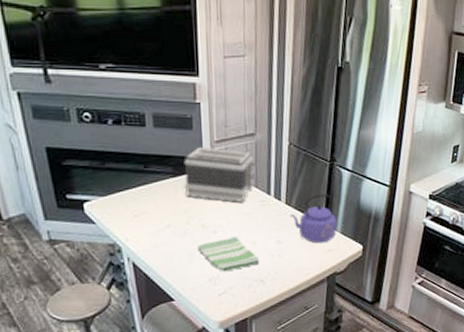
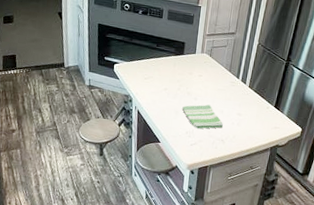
toaster: present [184,146,257,202] -> none [180,37,233,81]
kettle: present [290,194,337,244] -> none [251,84,285,121]

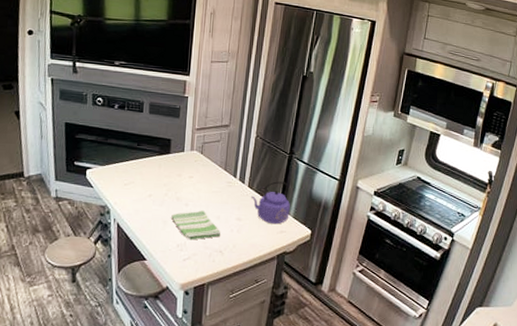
kettle: none [251,84,285,121] -> present [251,181,290,225]

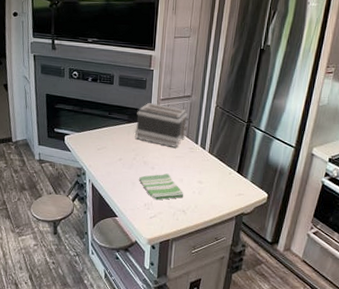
toaster: none [166,132,228,182] -> present [134,102,190,148]
kettle: present [251,181,290,225] -> none [211,148,248,188]

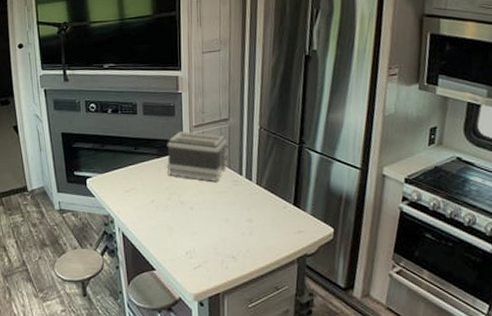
dish towel: present [139,173,183,200] -> none [177,213,231,247]

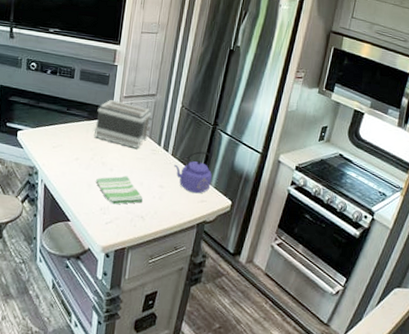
dish towel: none [177,213,231,247] -> present [96,176,143,205]
kettle: none [261,175,306,224] -> present [174,151,212,194]

